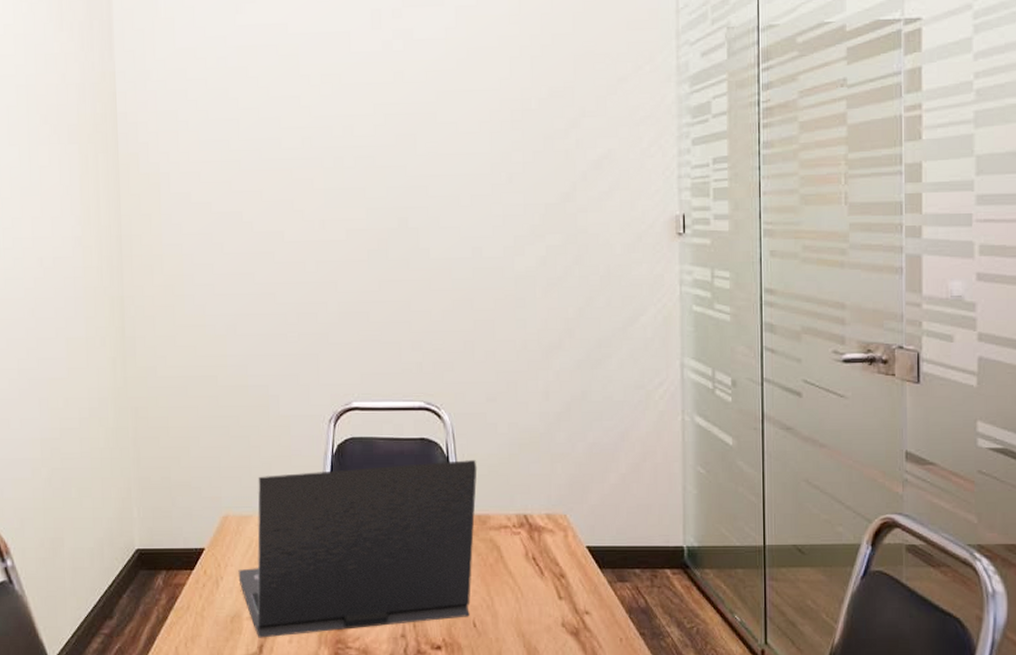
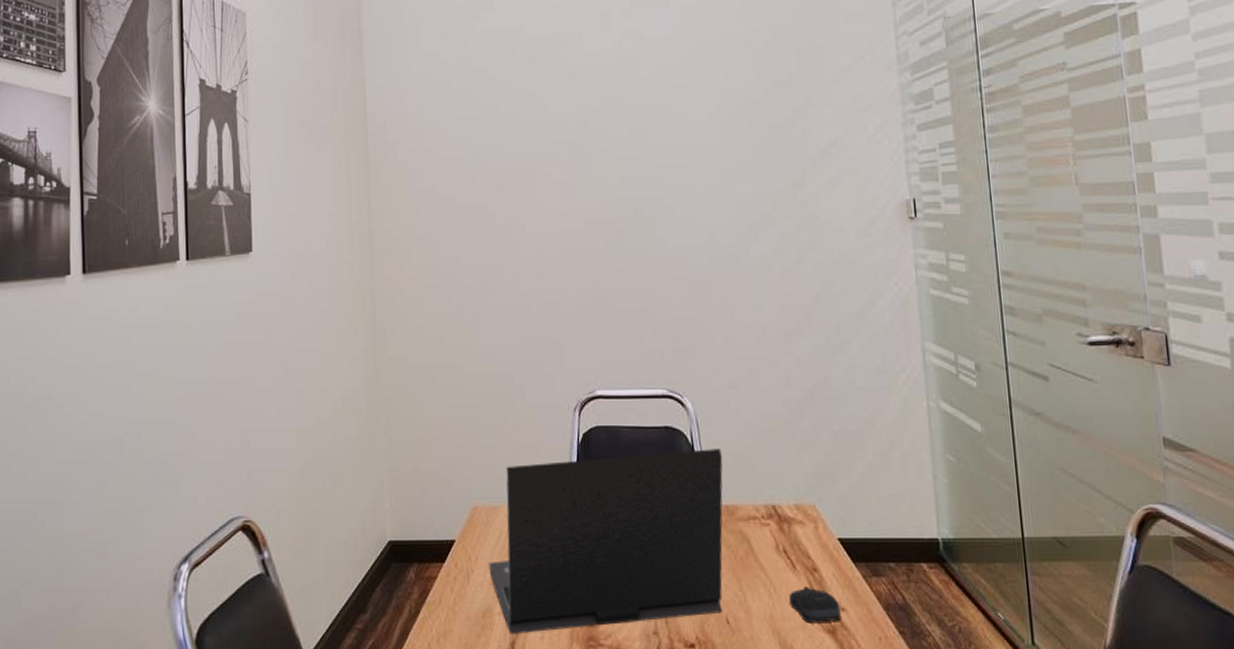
computer mouse: none [536,592,585,625] -> present [789,587,841,622]

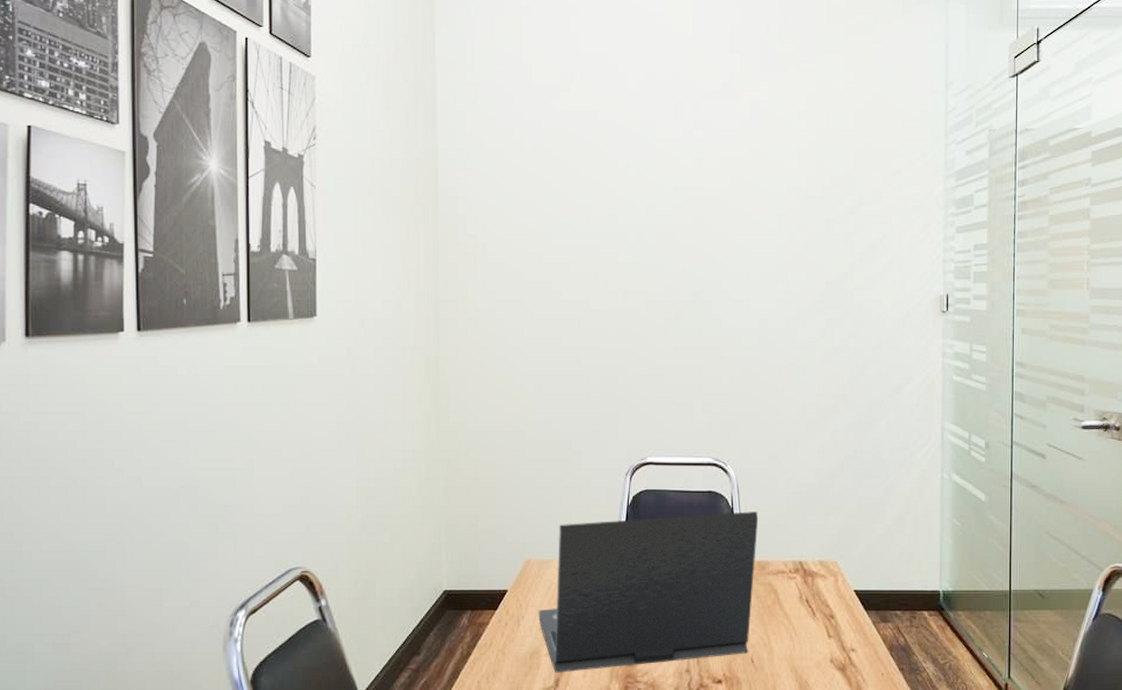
computer mouse: present [789,587,841,622] -> none [808,631,851,661]

